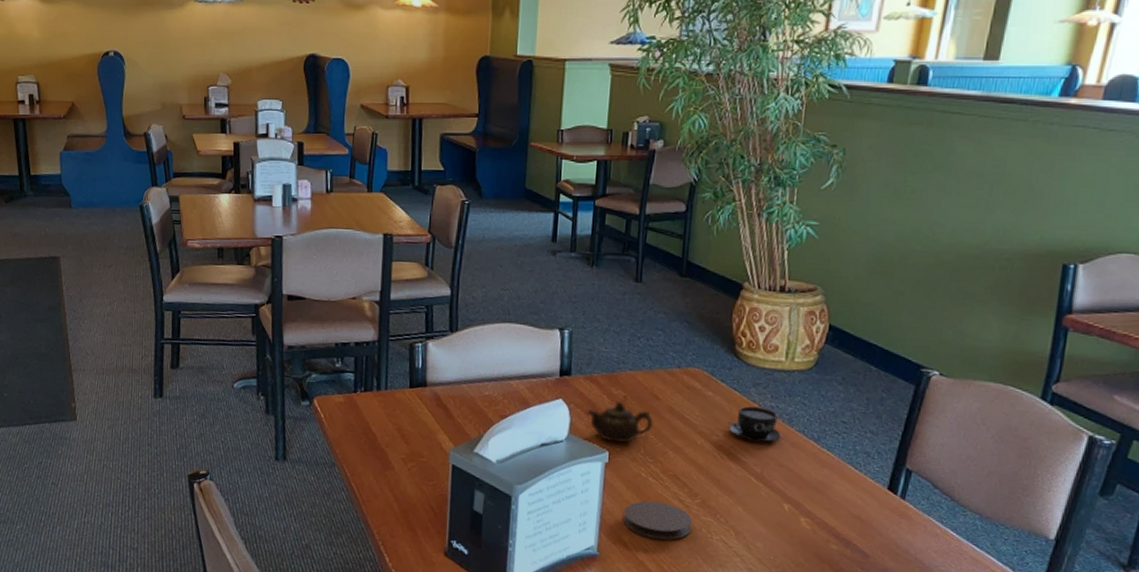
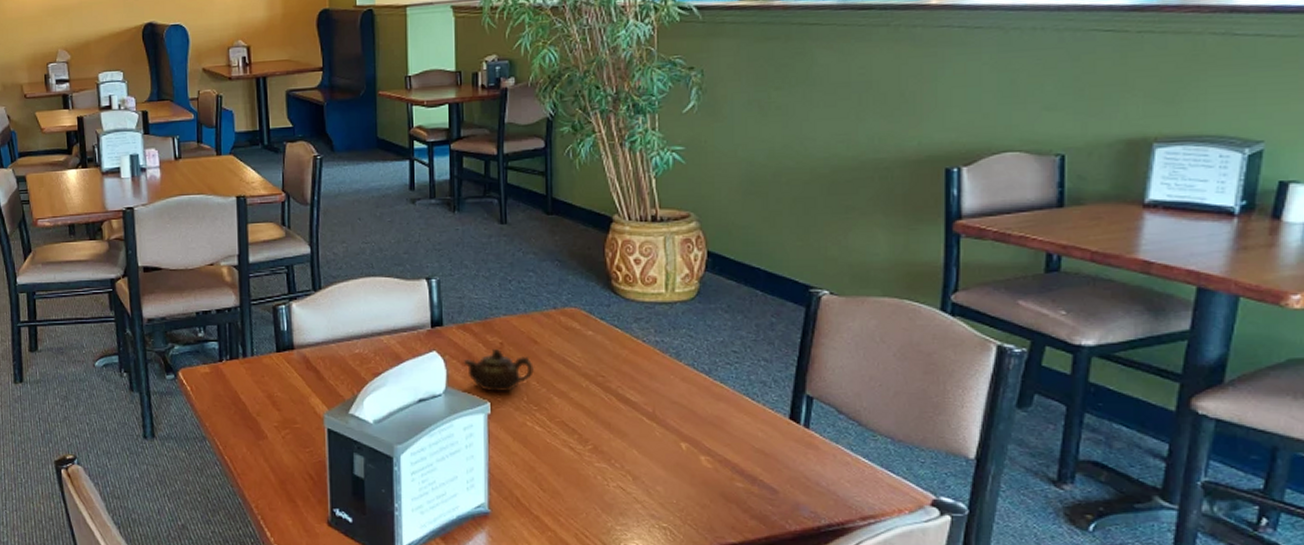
coaster: present [623,500,693,540] -> none [513,451,586,491]
teacup: present [728,406,782,442] -> none [613,343,671,379]

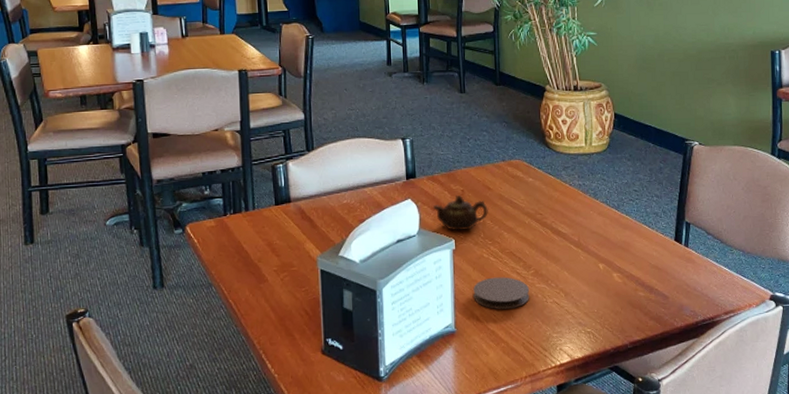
coaster: none [513,451,586,491] -> present [473,277,530,309]

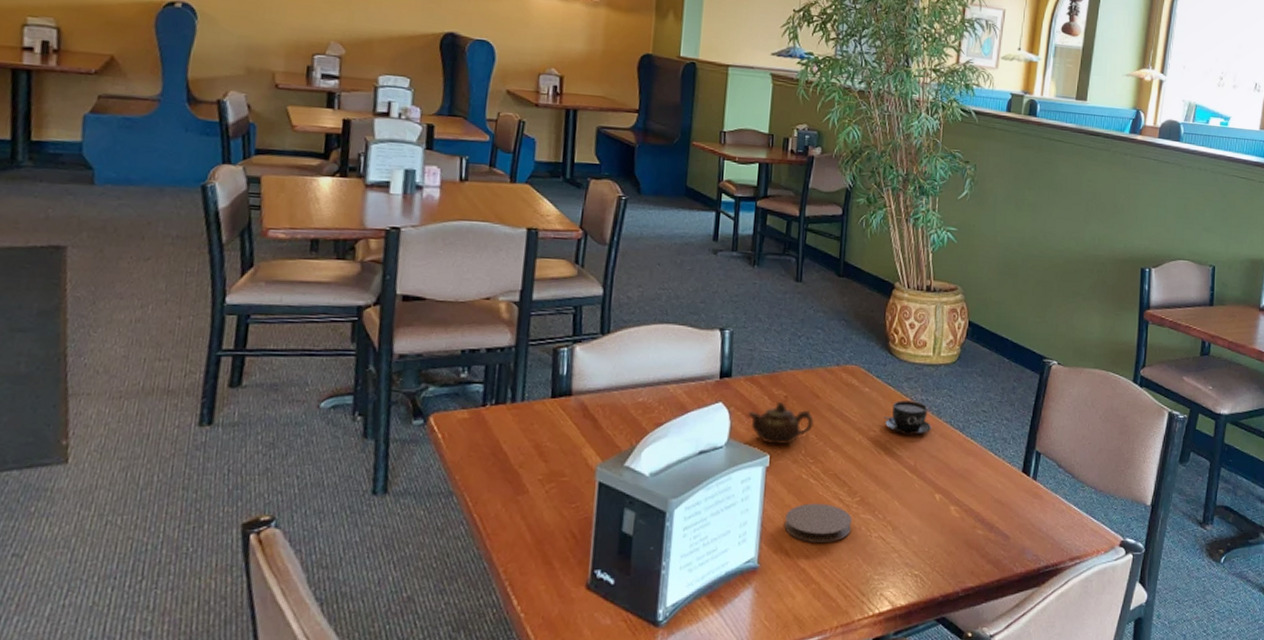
teacup: none [548,186,590,215] -> present [884,400,932,434]

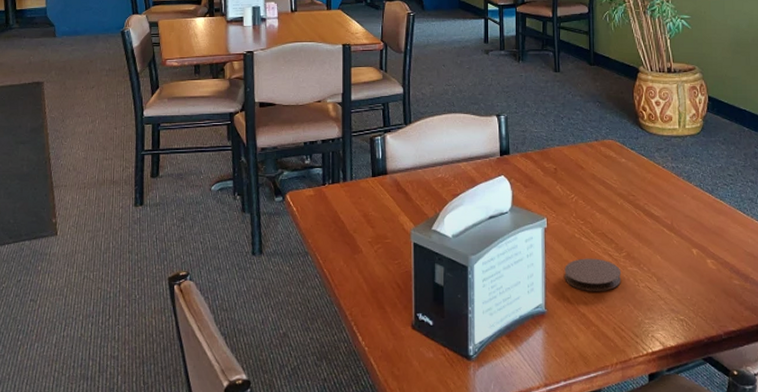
teapot: present [747,402,814,445] -> none [525,174,581,210]
teacup: present [884,400,932,434] -> none [641,168,684,197]

